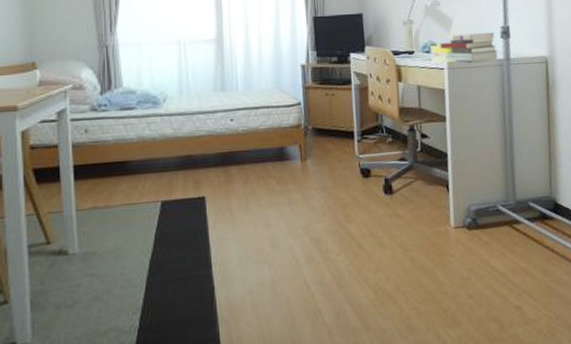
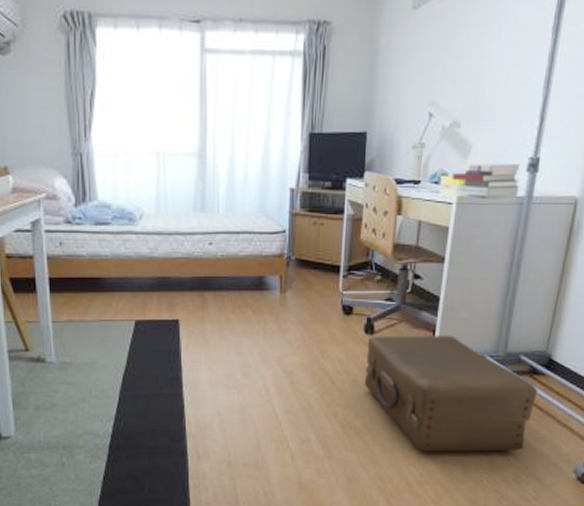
suitcase: none [388,189,552,311] -> present [364,335,538,452]

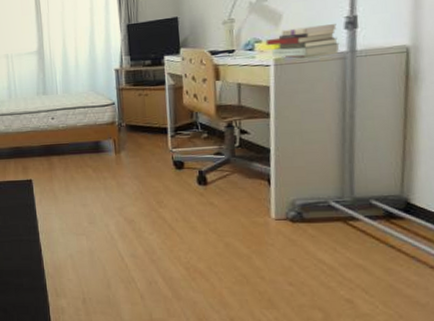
suitcase: present [364,335,538,452] -> none [202,183,399,298]

